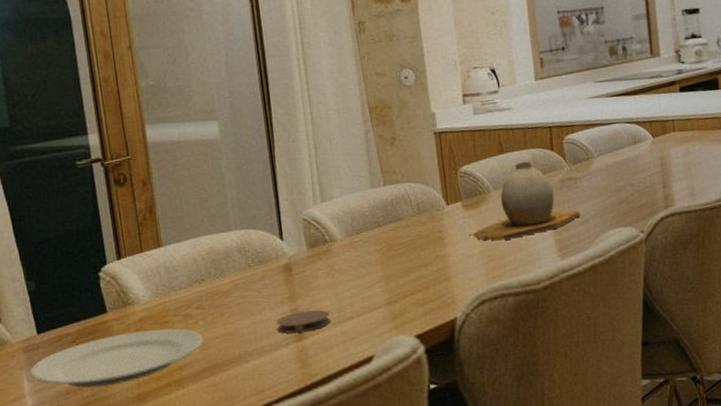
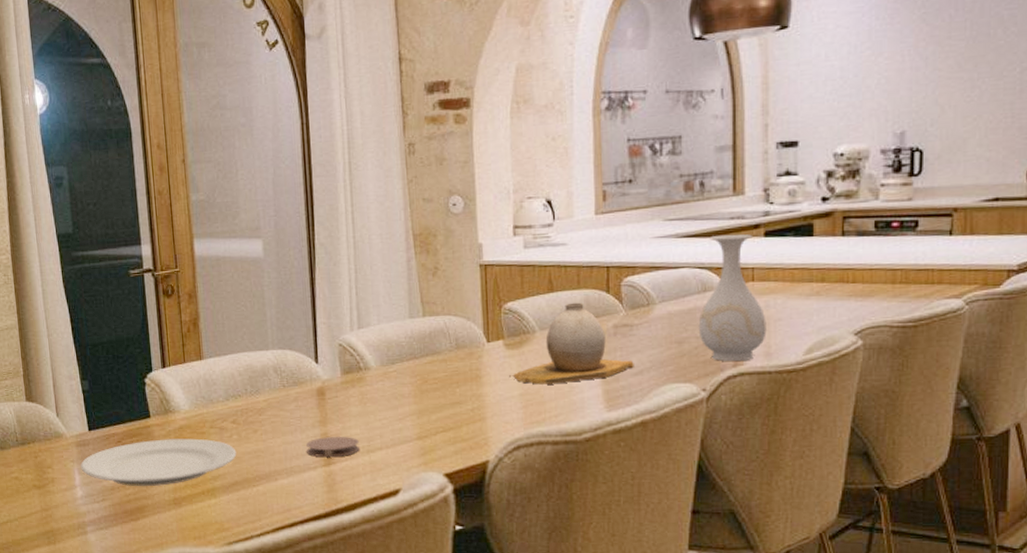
vase: none [632,91,690,205] -> present [698,234,767,362]

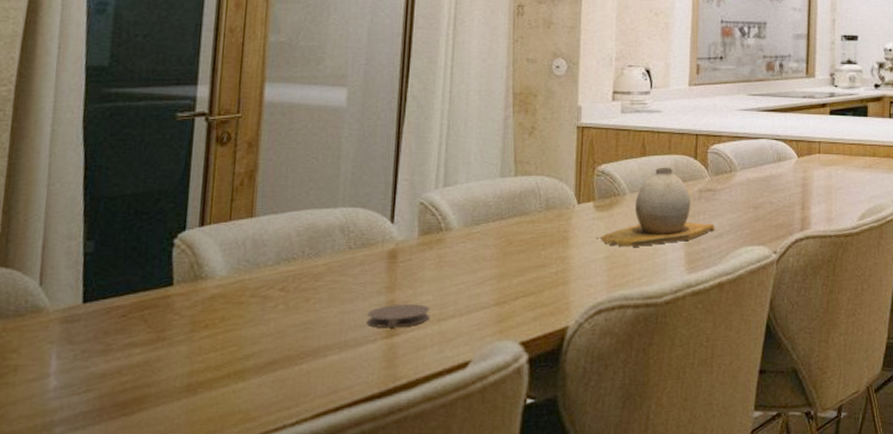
plate: present [81,438,237,487] -> none [62,309,280,372]
vase: present [698,234,767,362] -> none [772,112,829,226]

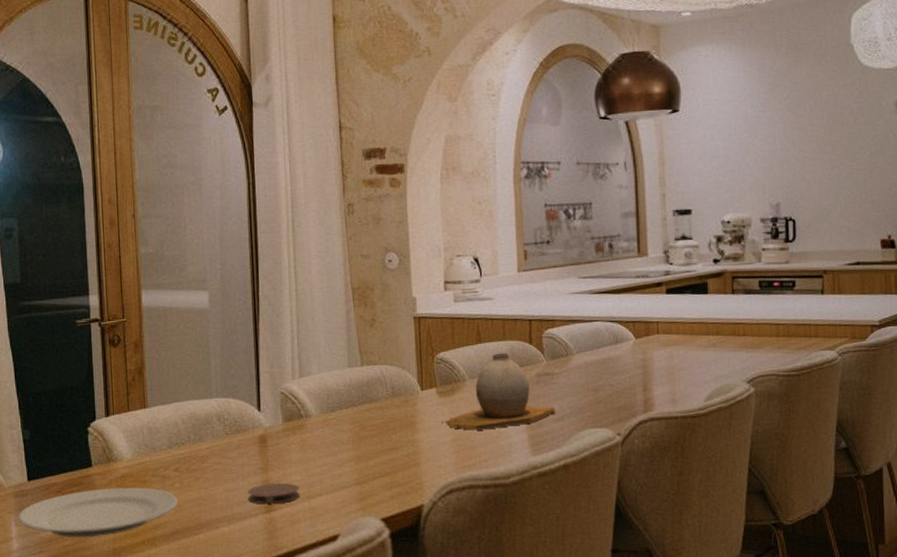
plate: none [62,309,280,372] -> present [18,487,178,538]

